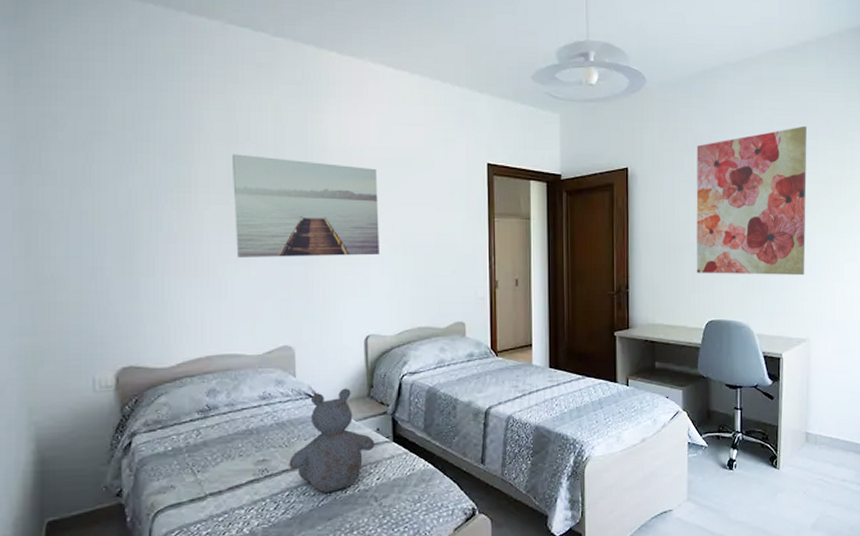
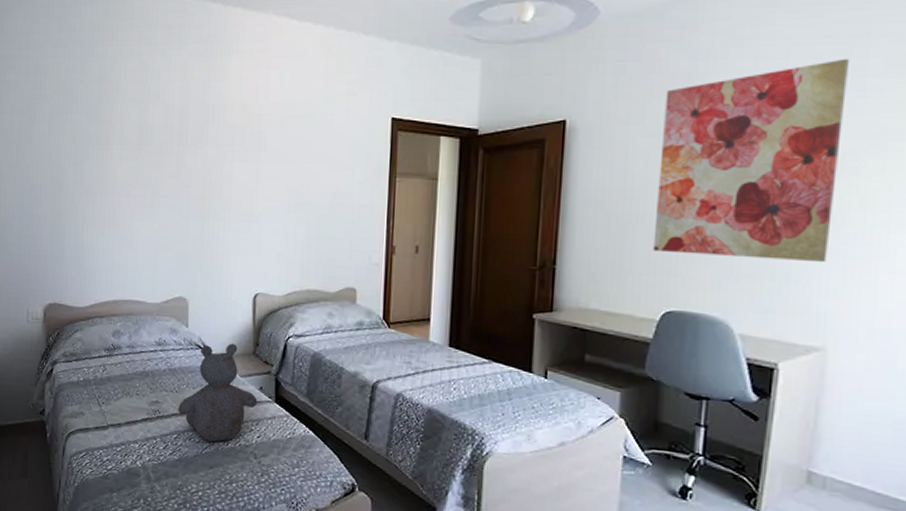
wall art: present [231,154,379,258] -> none [142,113,275,214]

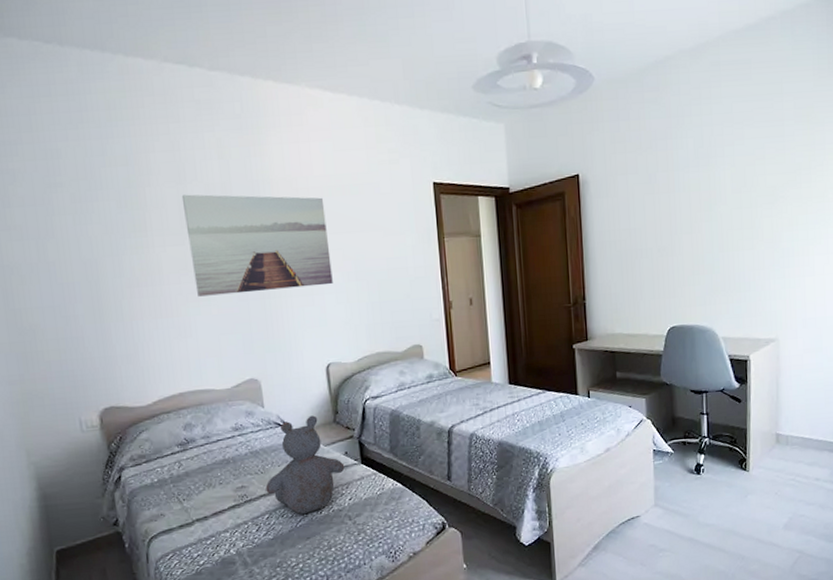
wall art: none [142,113,275,214] -> present [181,194,333,297]
wall art: present [652,58,849,263] -> none [651,111,773,279]

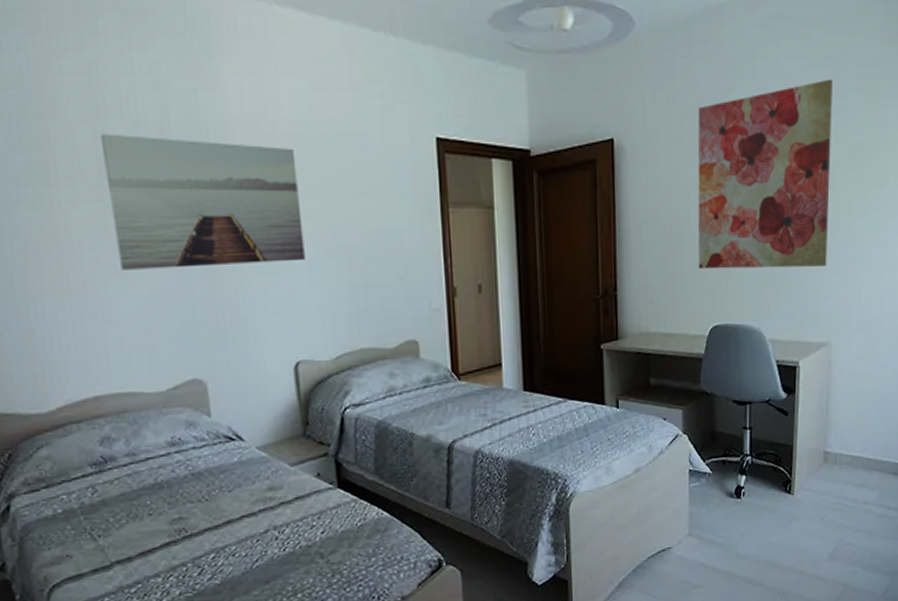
teddy bear: present [265,415,345,514] -> none [211,427,317,552]
wall art: none [651,111,773,279] -> present [697,79,832,269]

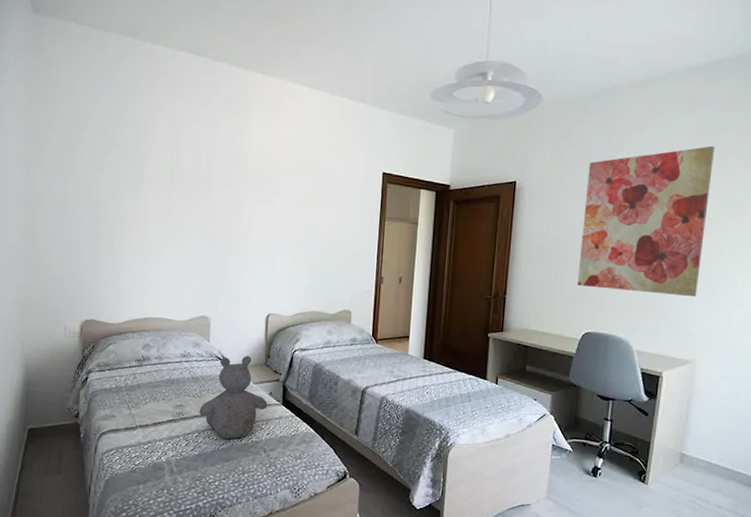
wall art: present [100,133,305,270] -> none [172,157,288,247]
teddy bear: none [211,427,317,552] -> present [199,355,268,439]

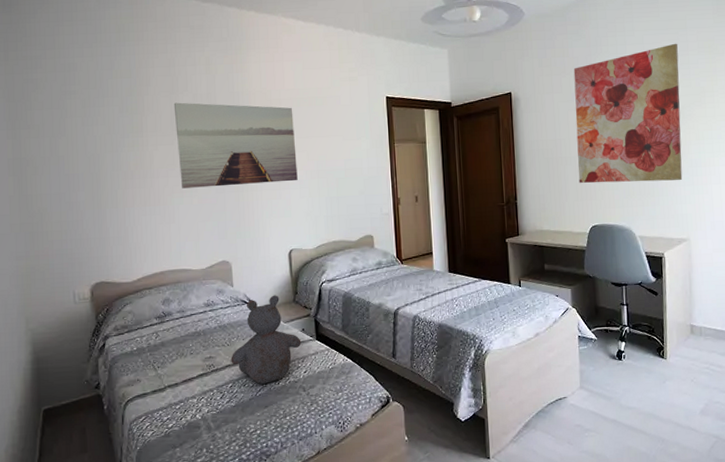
wall art: none [172,157,288,247] -> present [173,102,298,189]

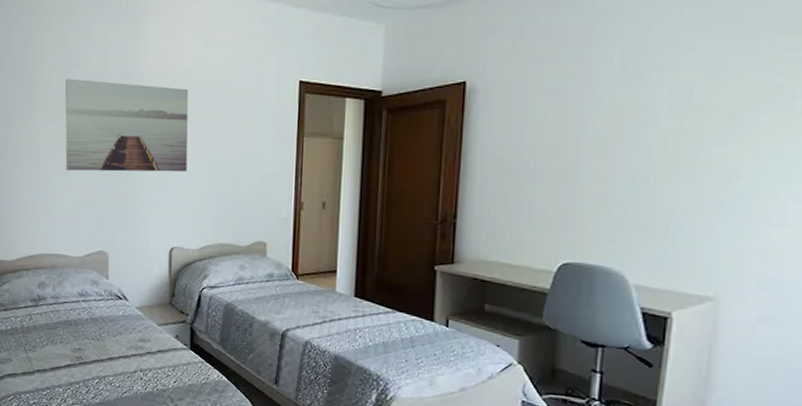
teddy bear: present [231,295,302,384] -> none [99,294,174,387]
wall art: present [573,43,683,184] -> none [550,19,741,216]

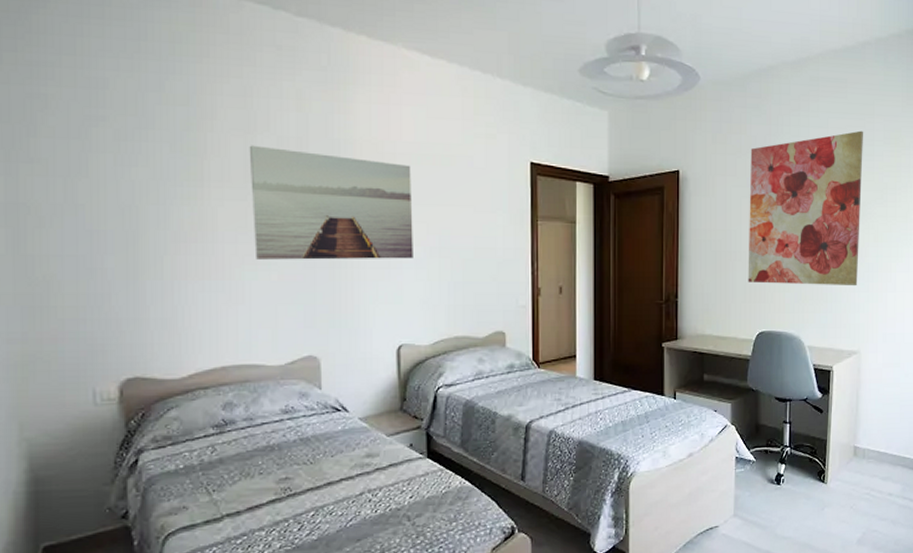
wall art: none [550,19,741,216] -> present [748,130,863,286]

